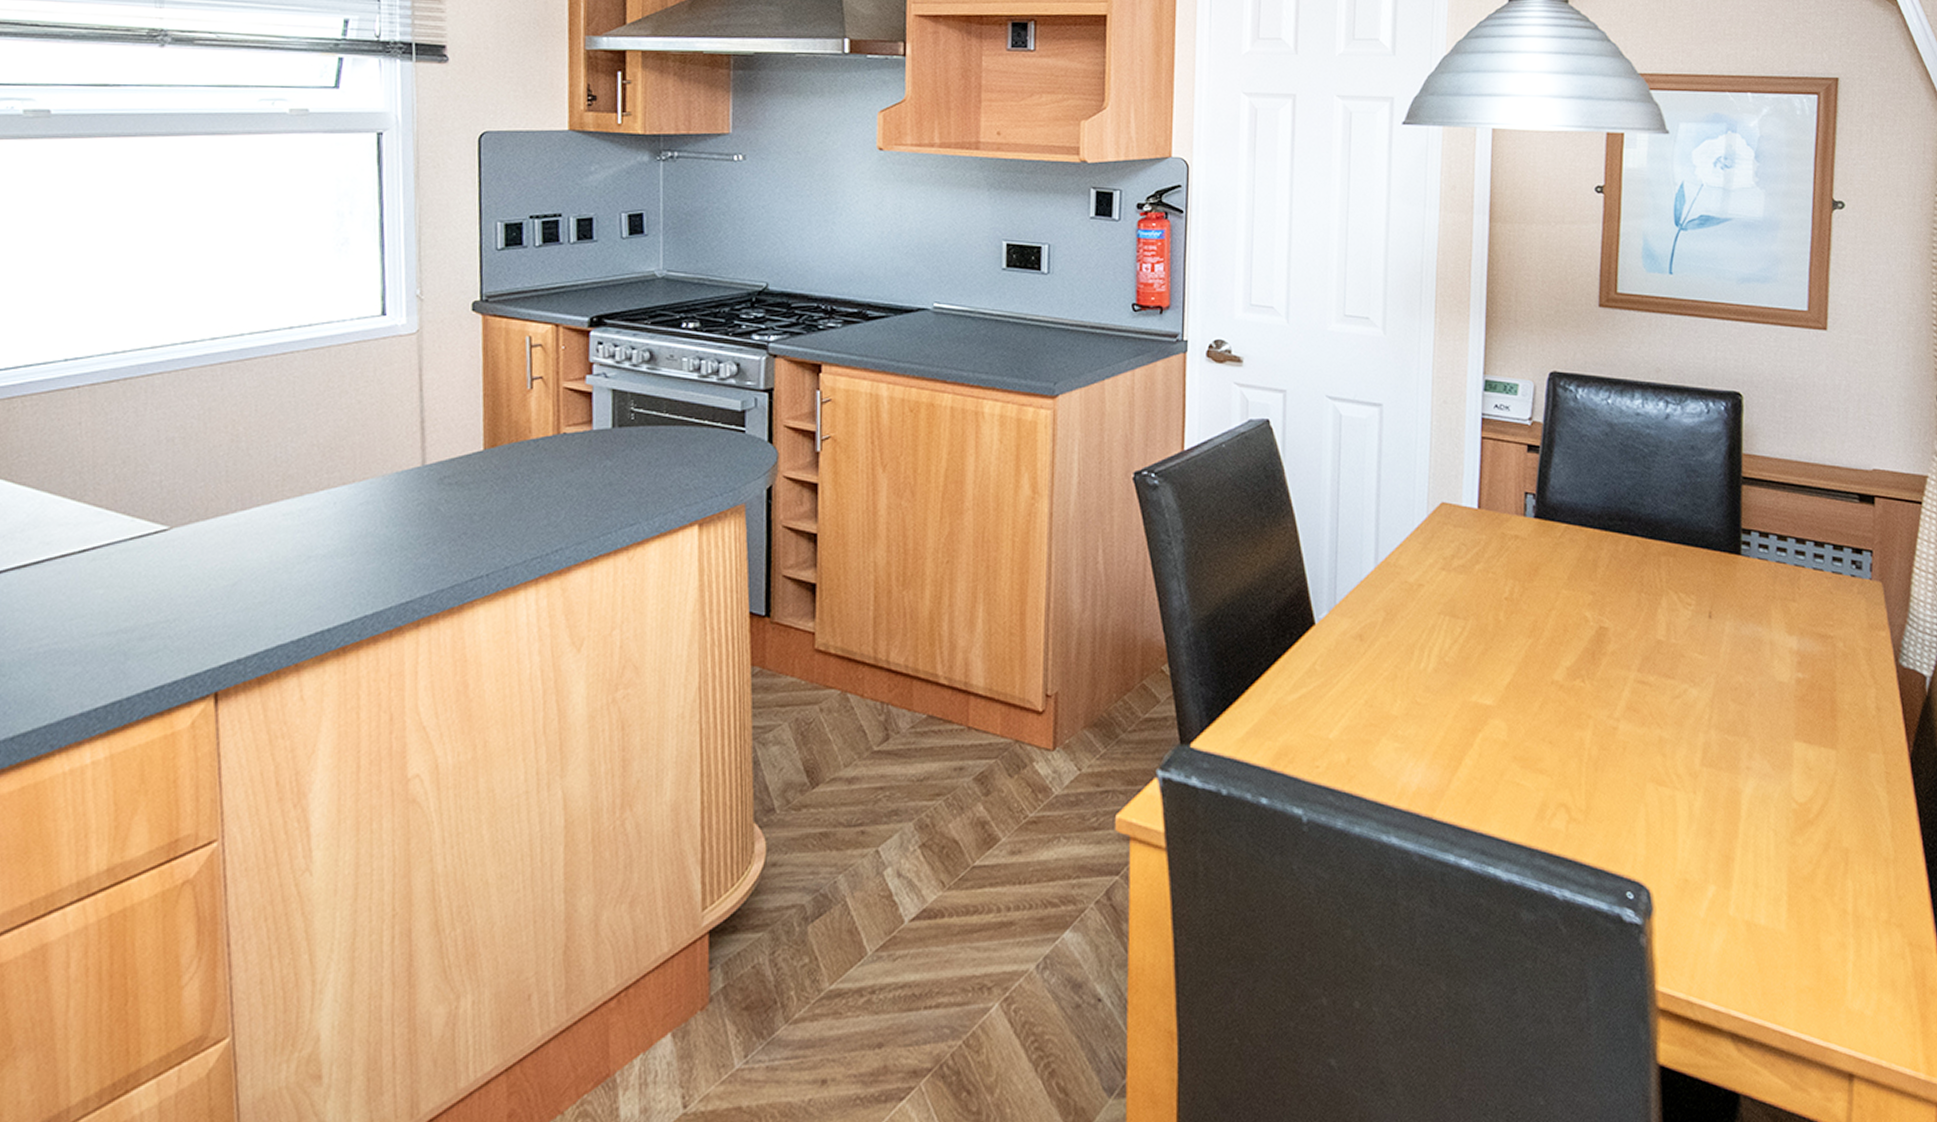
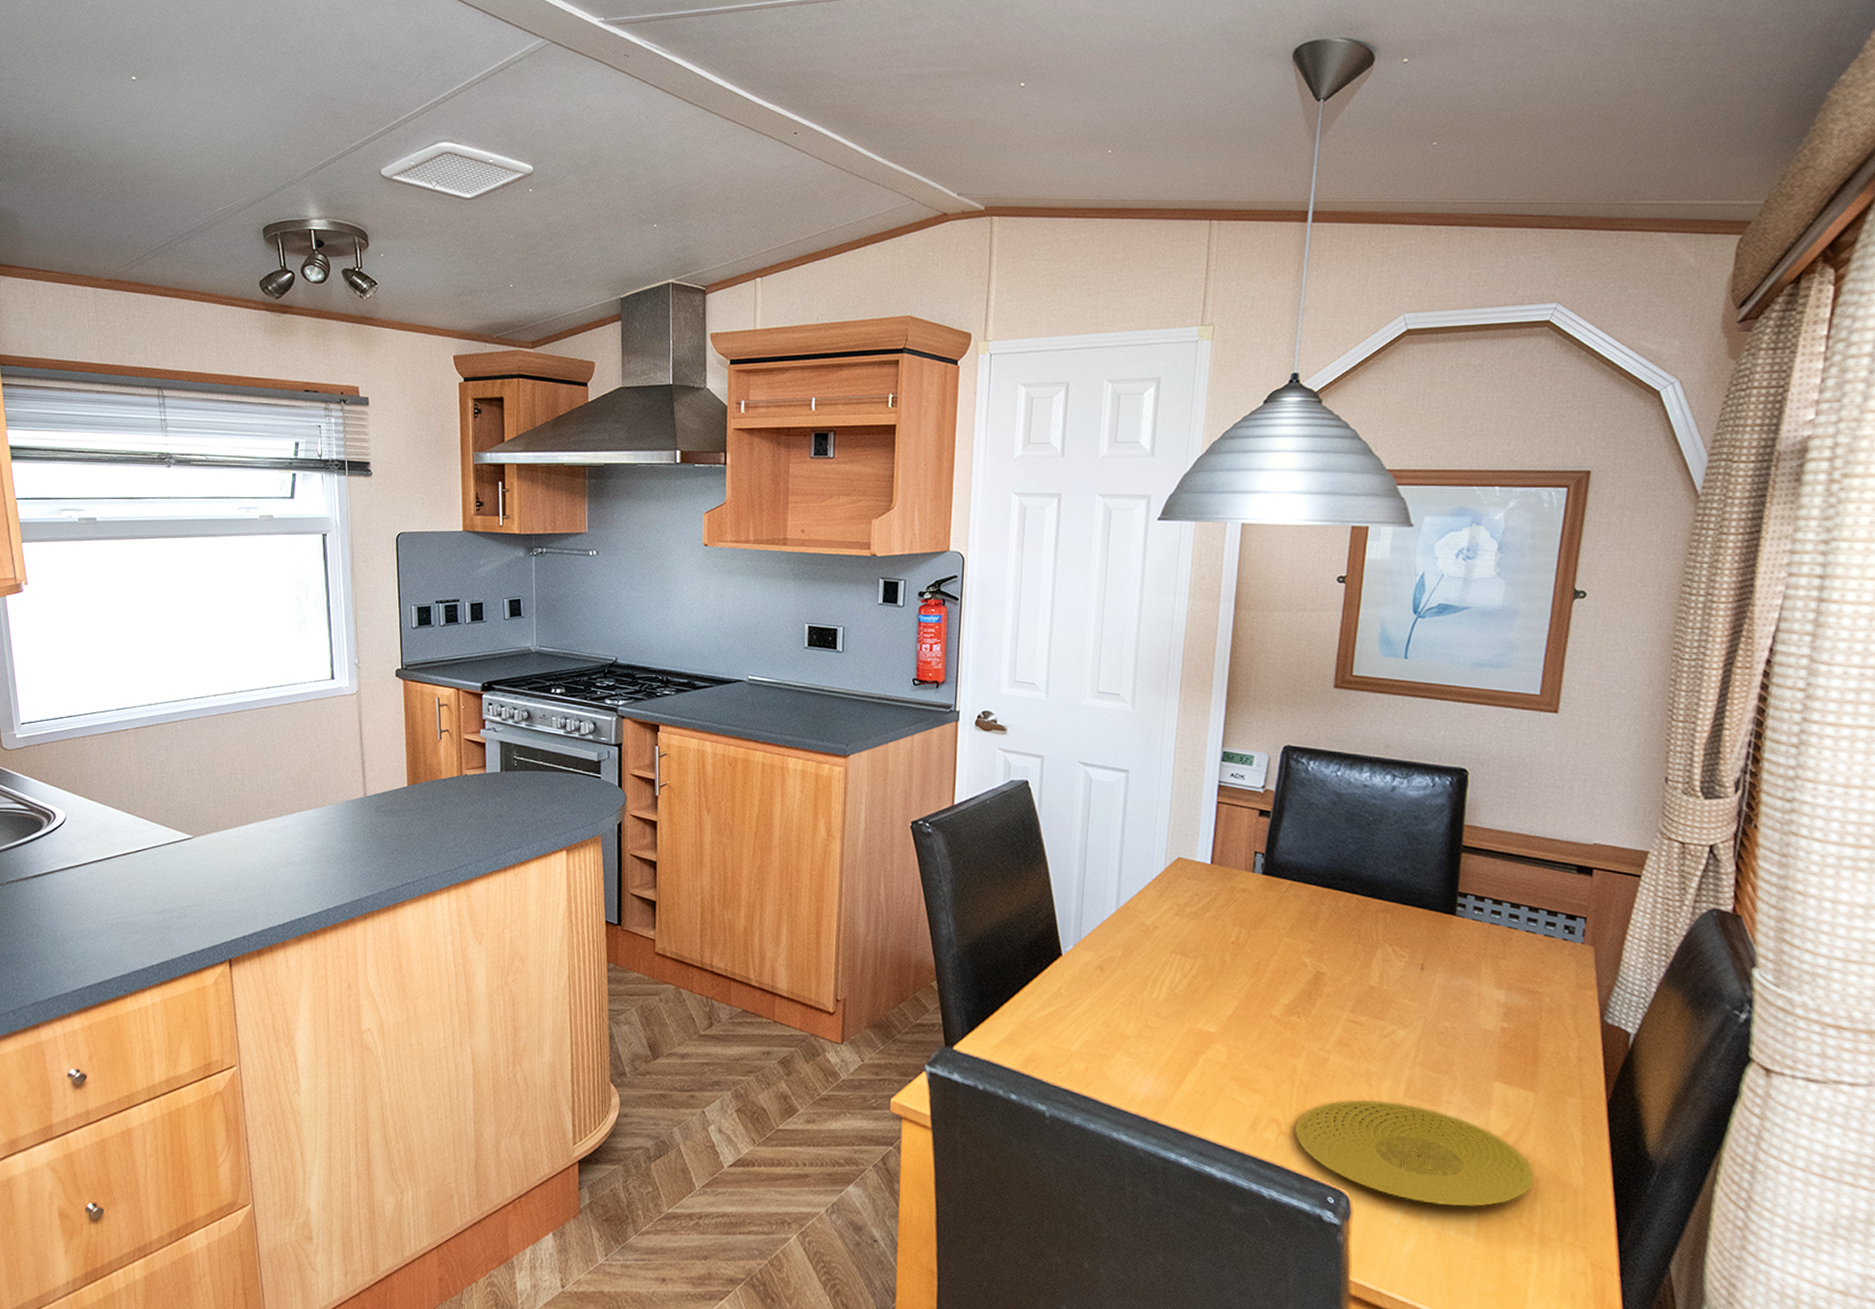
plate: none [1586,772,1844,891] -> present [1295,1099,1535,1207]

